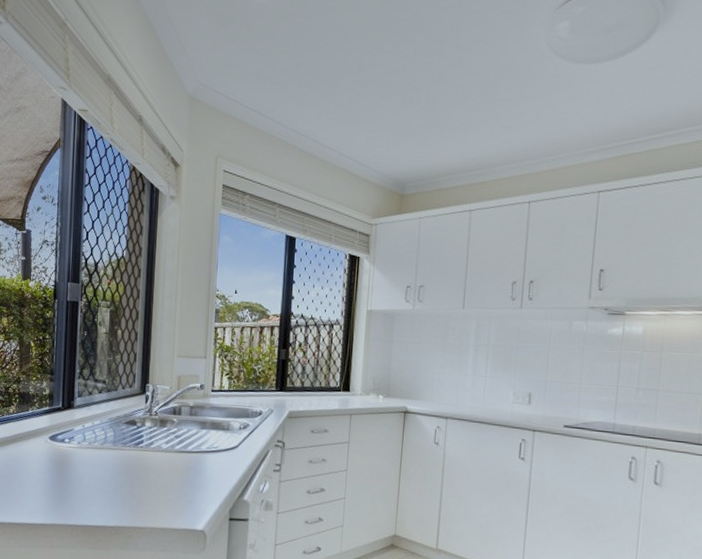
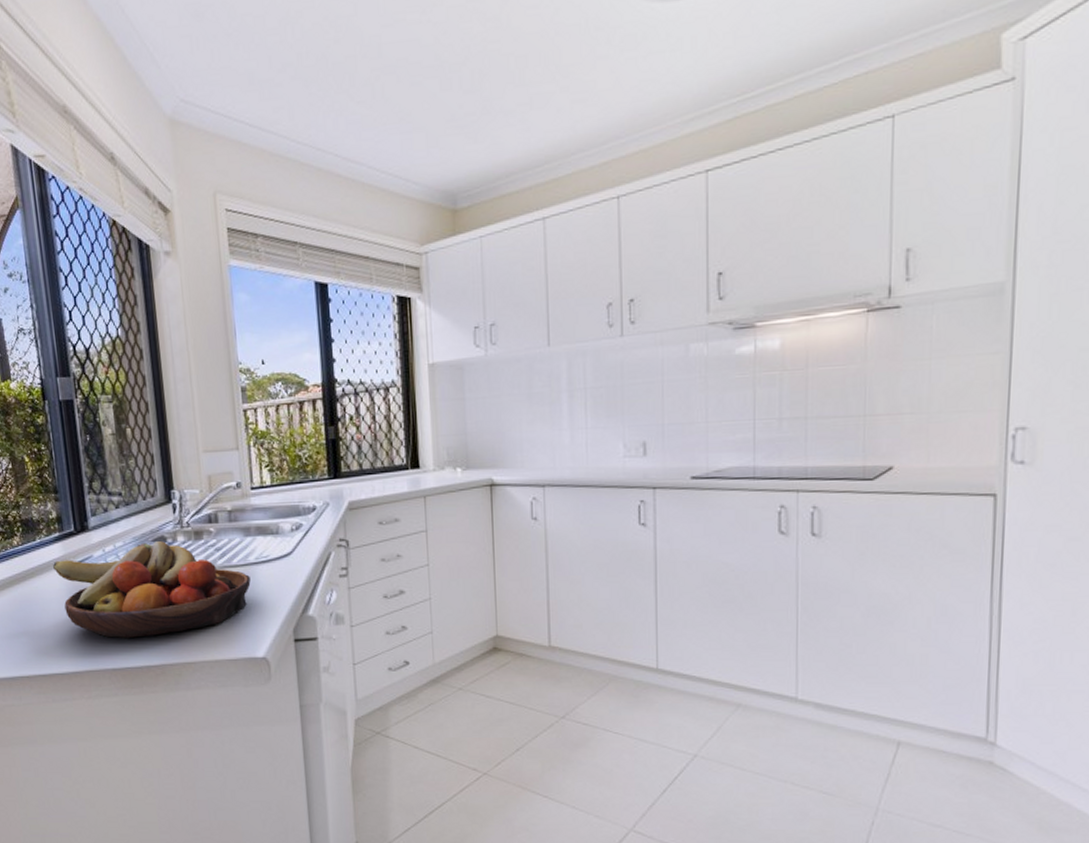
fruit bowl: none [39,424,200,502] -> present [53,541,251,638]

